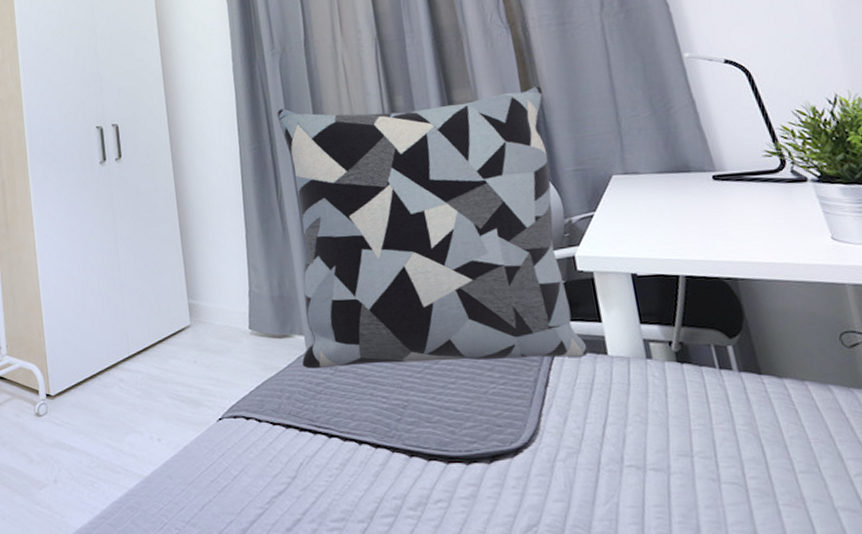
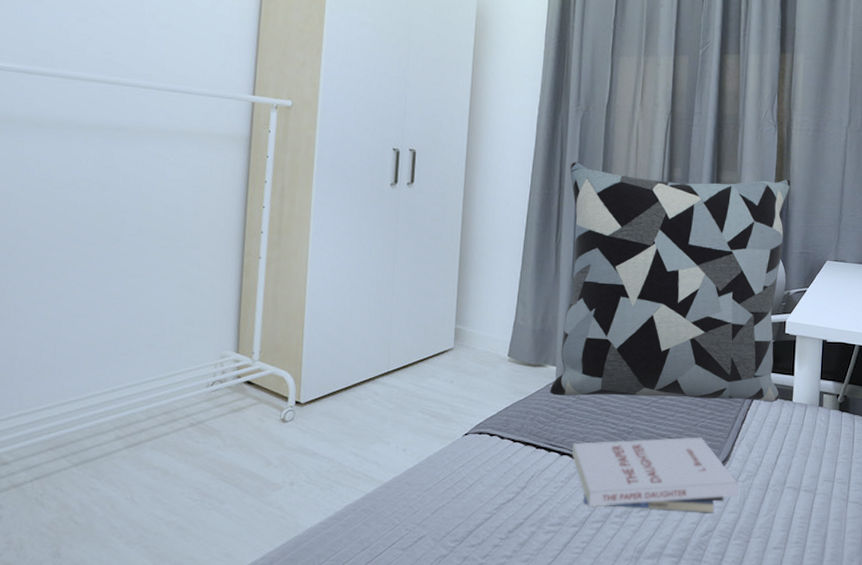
books: none [339,407,560,503] -> present [571,437,739,513]

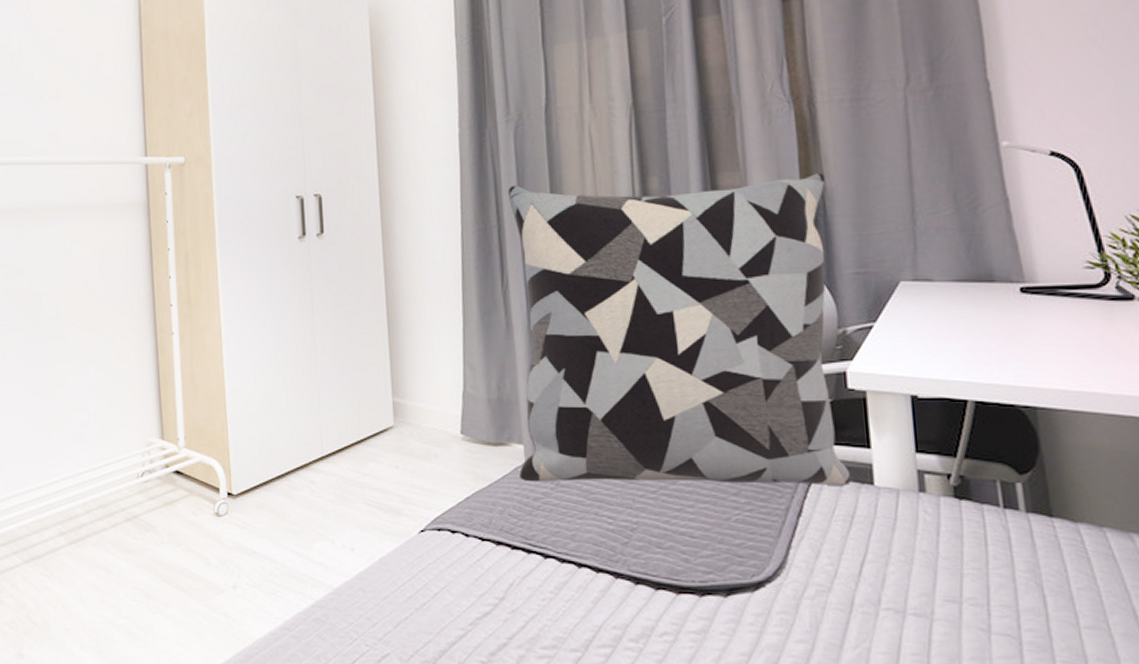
books: present [571,437,739,513] -> none [557,535,806,642]

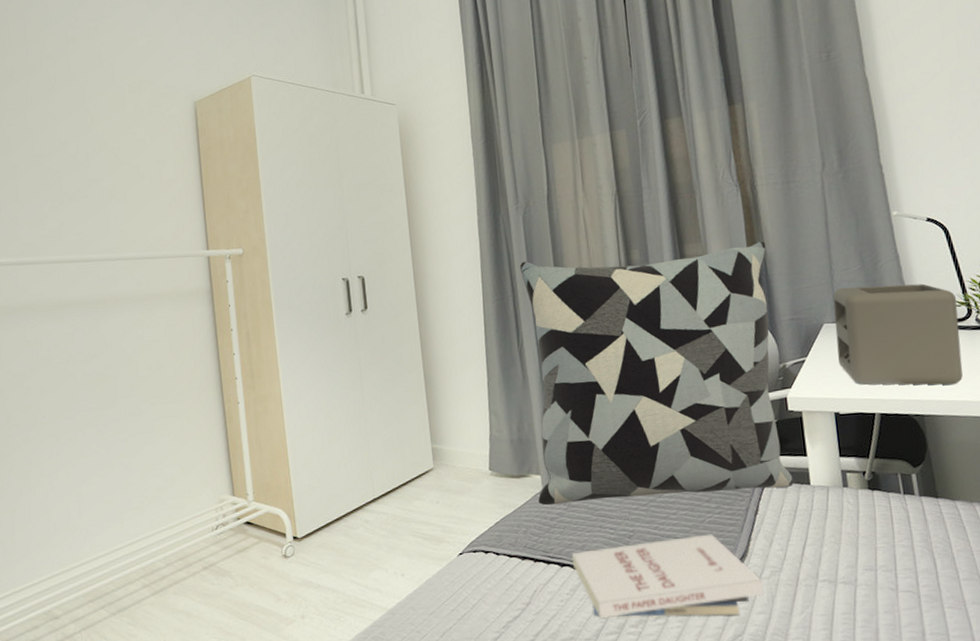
books: none [557,535,806,642] -> present [571,534,764,618]
desk organizer: none [914,236,1095,371] -> present [832,283,963,385]

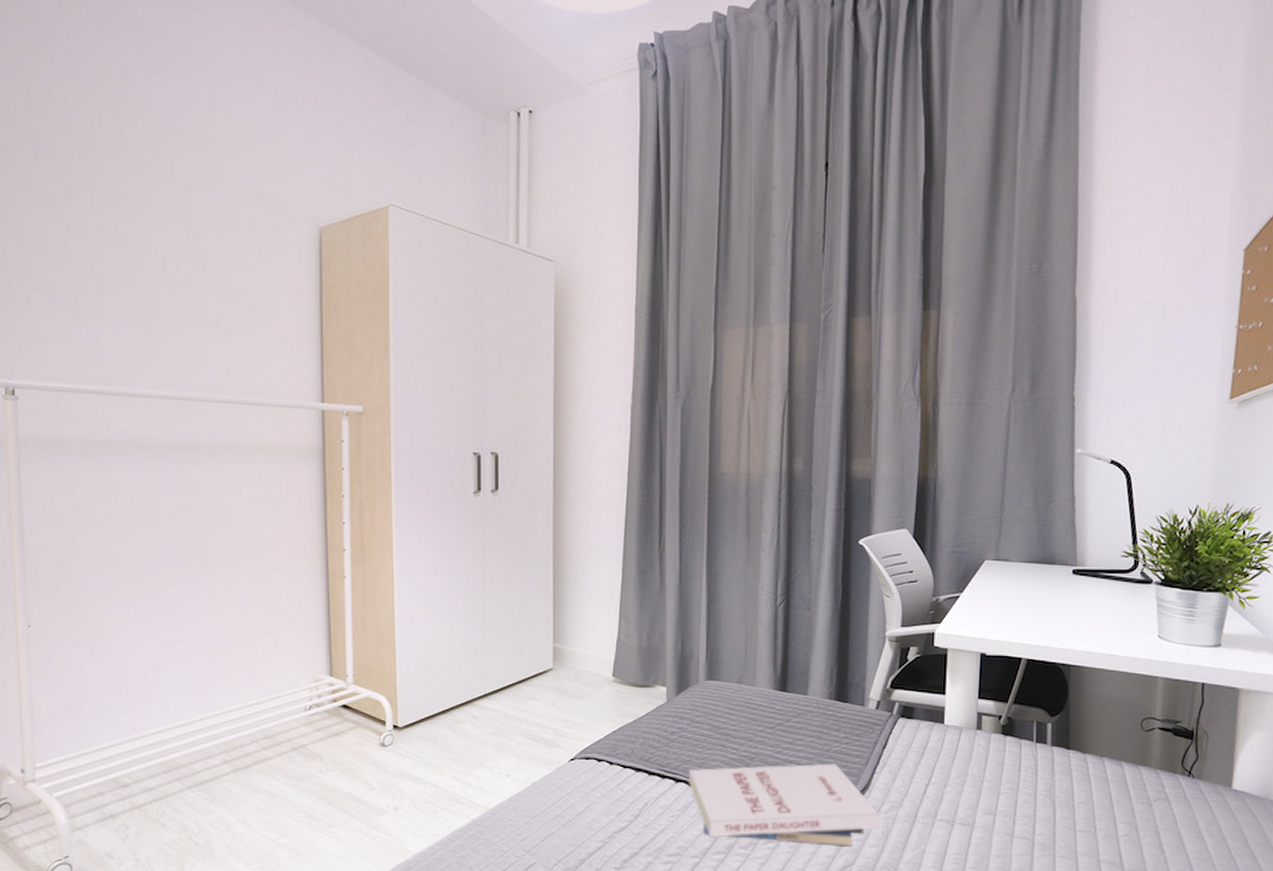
pillow: present [519,241,794,506] -> none [661,457,939,724]
desk organizer: present [832,283,963,385] -> none [994,524,1126,638]

